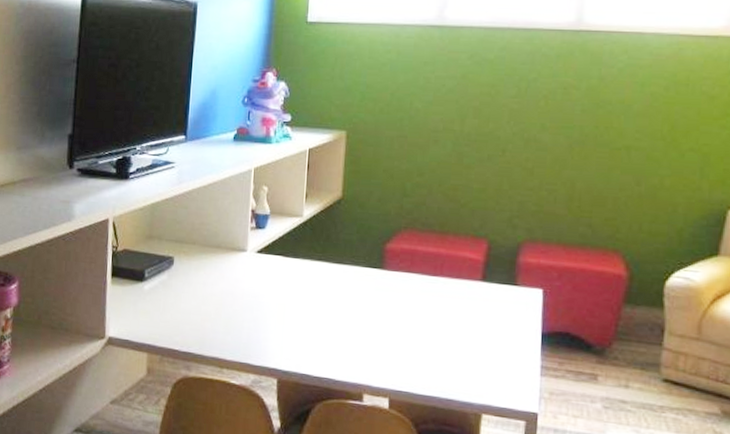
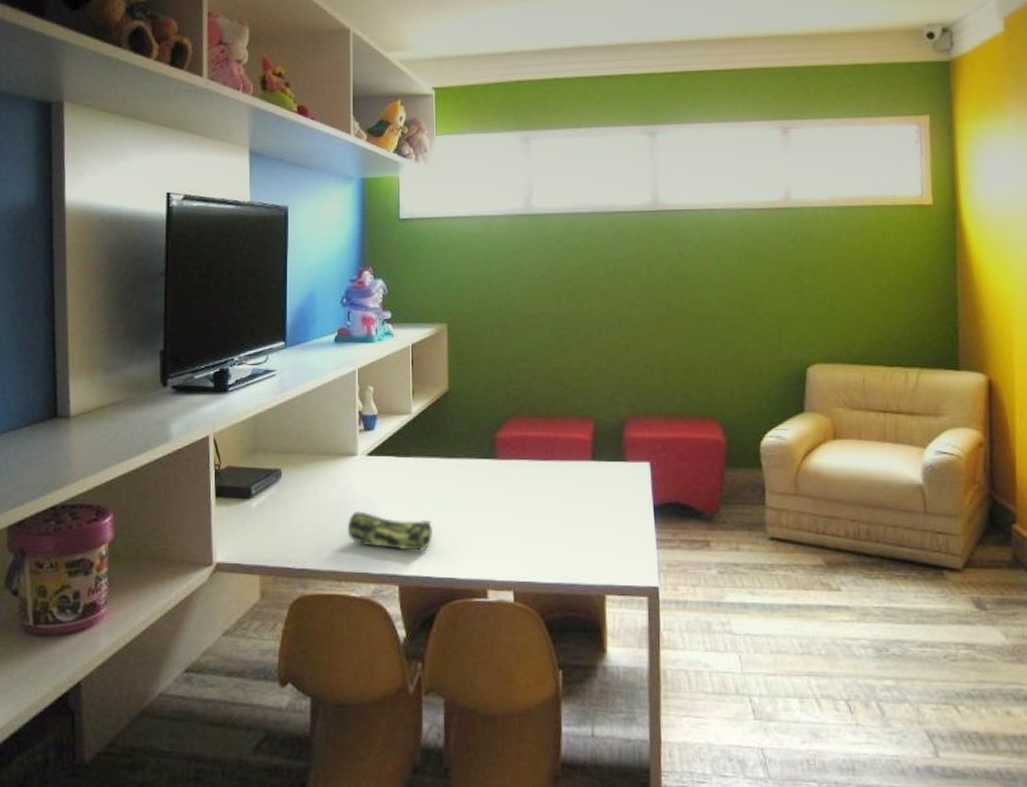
pencil case: none [232,304,316,350] -> present [347,511,434,552]

